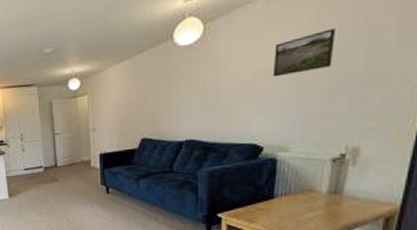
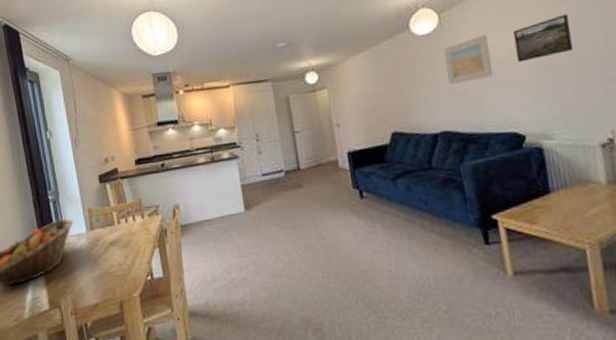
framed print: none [202,47,249,96] -> present [443,34,493,85]

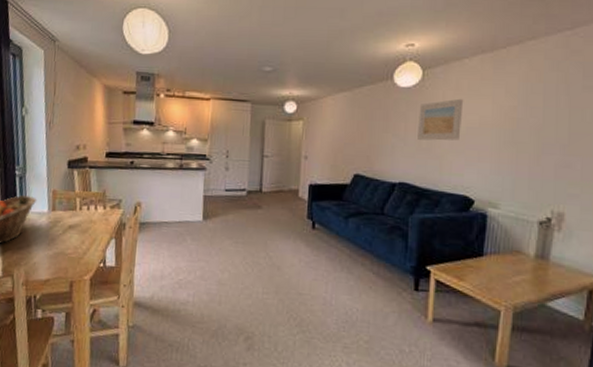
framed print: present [512,14,574,63] -> none [485,95,541,132]

